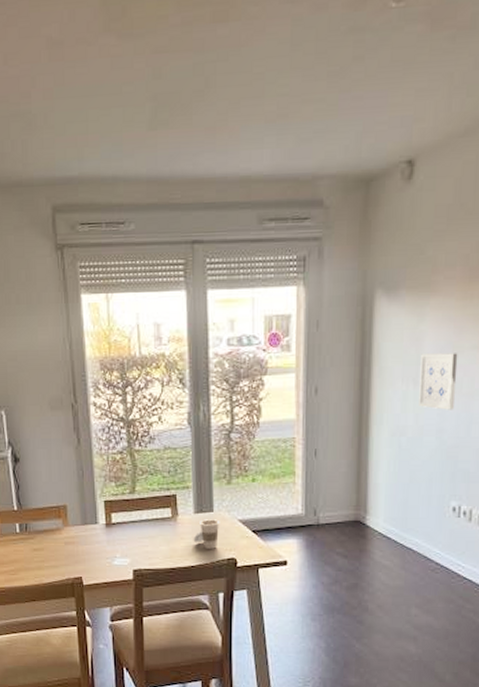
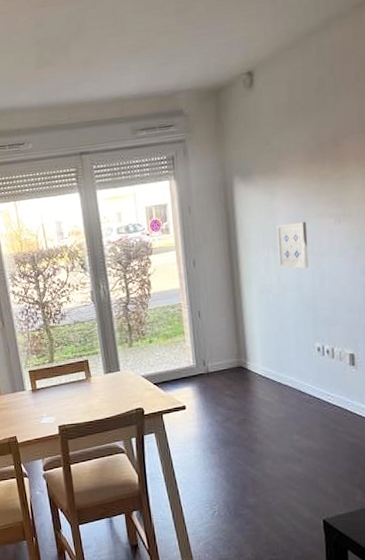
cup: present [193,519,220,549] -> none [105,377,127,403]

